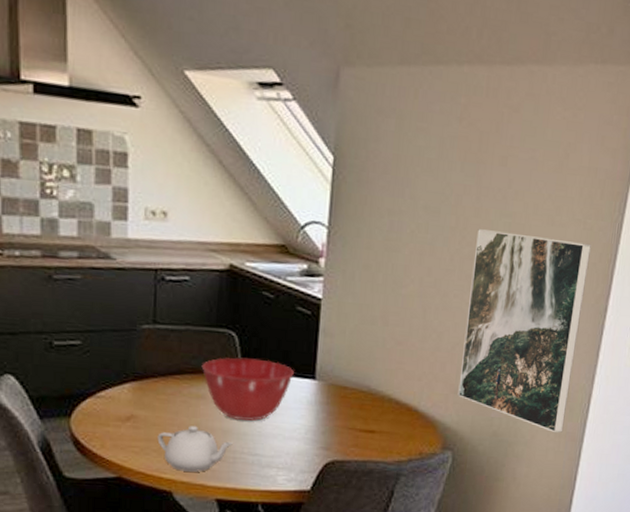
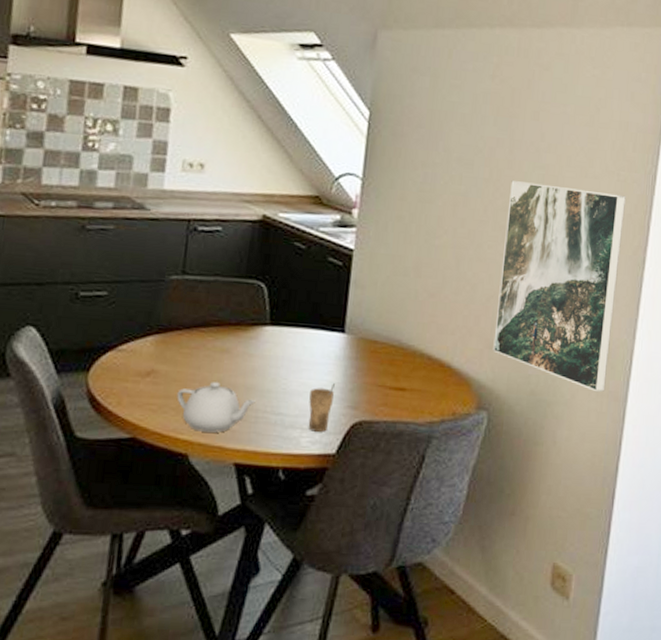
mixing bowl: present [201,357,294,421] -> none [228,309,323,377]
cup: none [283,426,309,471] -> present [309,383,336,432]

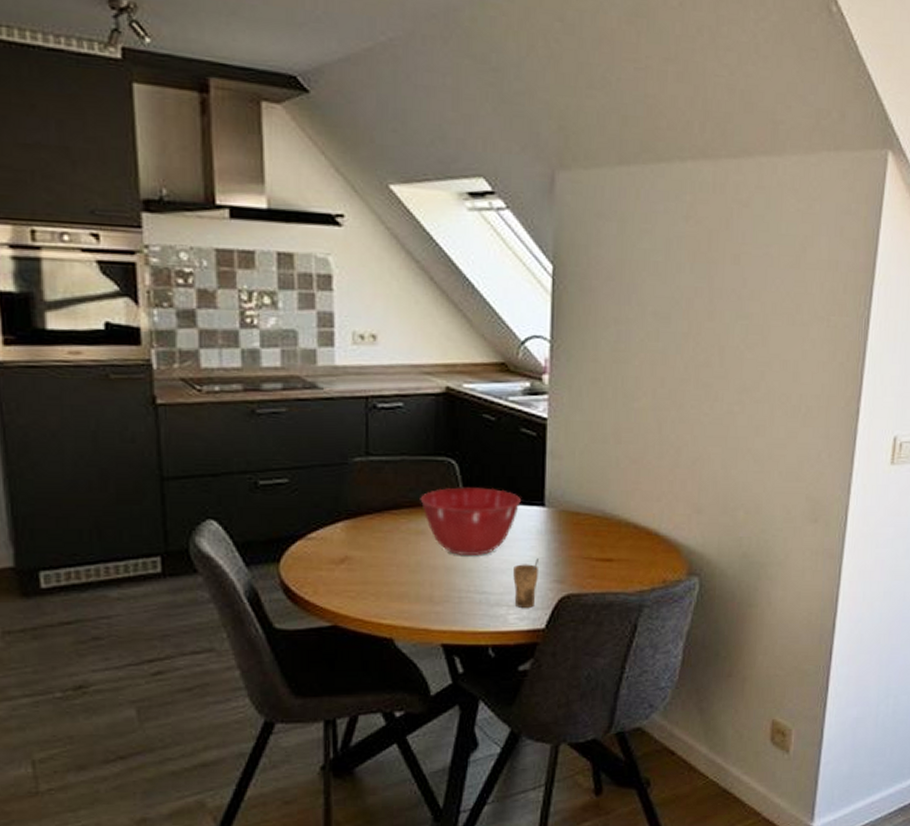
teapot: present [177,382,256,433] -> none [375,565,457,615]
mixing bowl: none [228,309,323,377] -> present [420,487,521,556]
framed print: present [493,181,626,393] -> none [701,333,837,551]

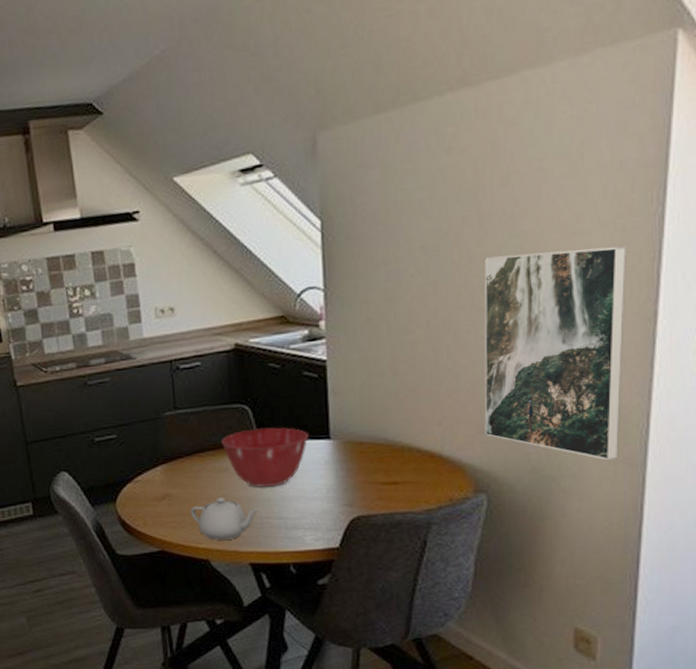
teapot: none [375,565,457,615] -> present [190,497,259,540]
cup: present [513,558,540,608] -> none [306,486,330,530]
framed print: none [701,333,837,551] -> present [484,245,626,461]

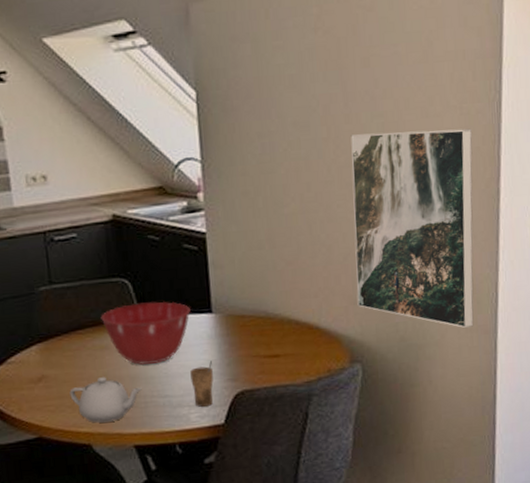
cup: none [306,486,330,530] -> present [190,361,213,407]

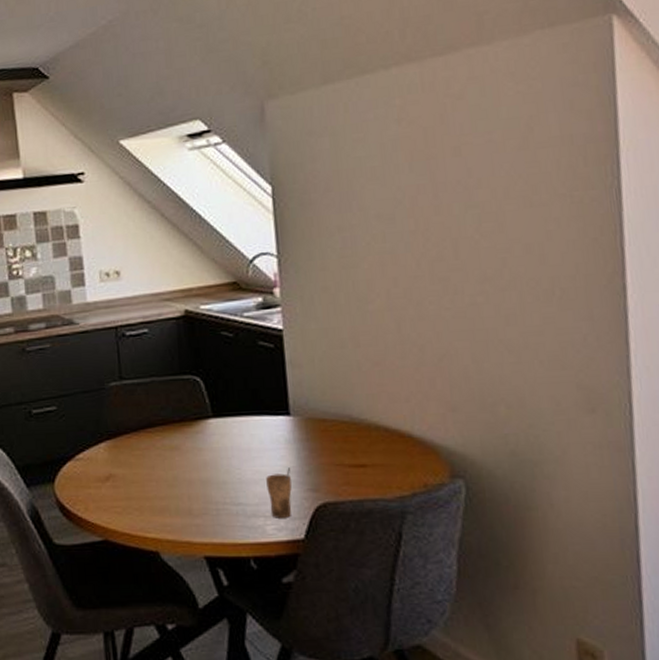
teapot: present [69,377,142,423] -> none [137,479,214,529]
mixing bowl: present [101,301,190,366] -> none [171,401,266,469]
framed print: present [351,128,474,329] -> none [442,218,604,445]

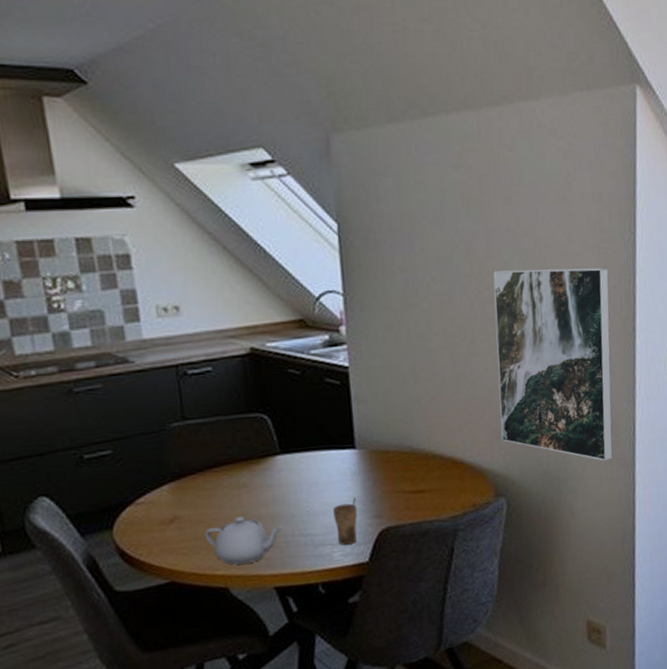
teapot: none [137,479,214,529] -> present [204,516,283,565]
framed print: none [442,218,604,445] -> present [493,267,613,462]

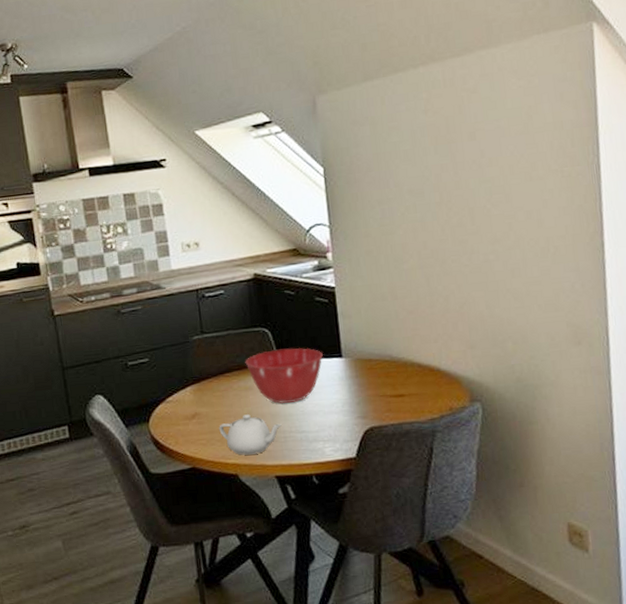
mixing bowl: none [238,437,333,504] -> present [245,347,323,404]
cup: present [333,497,357,545] -> none [324,400,345,442]
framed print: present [493,267,613,462] -> none [461,188,587,370]

